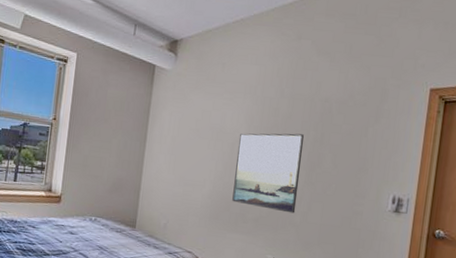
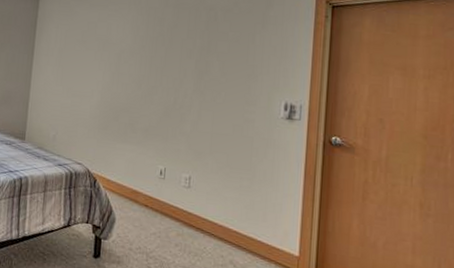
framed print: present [232,133,304,214] -> none [121,42,190,123]

